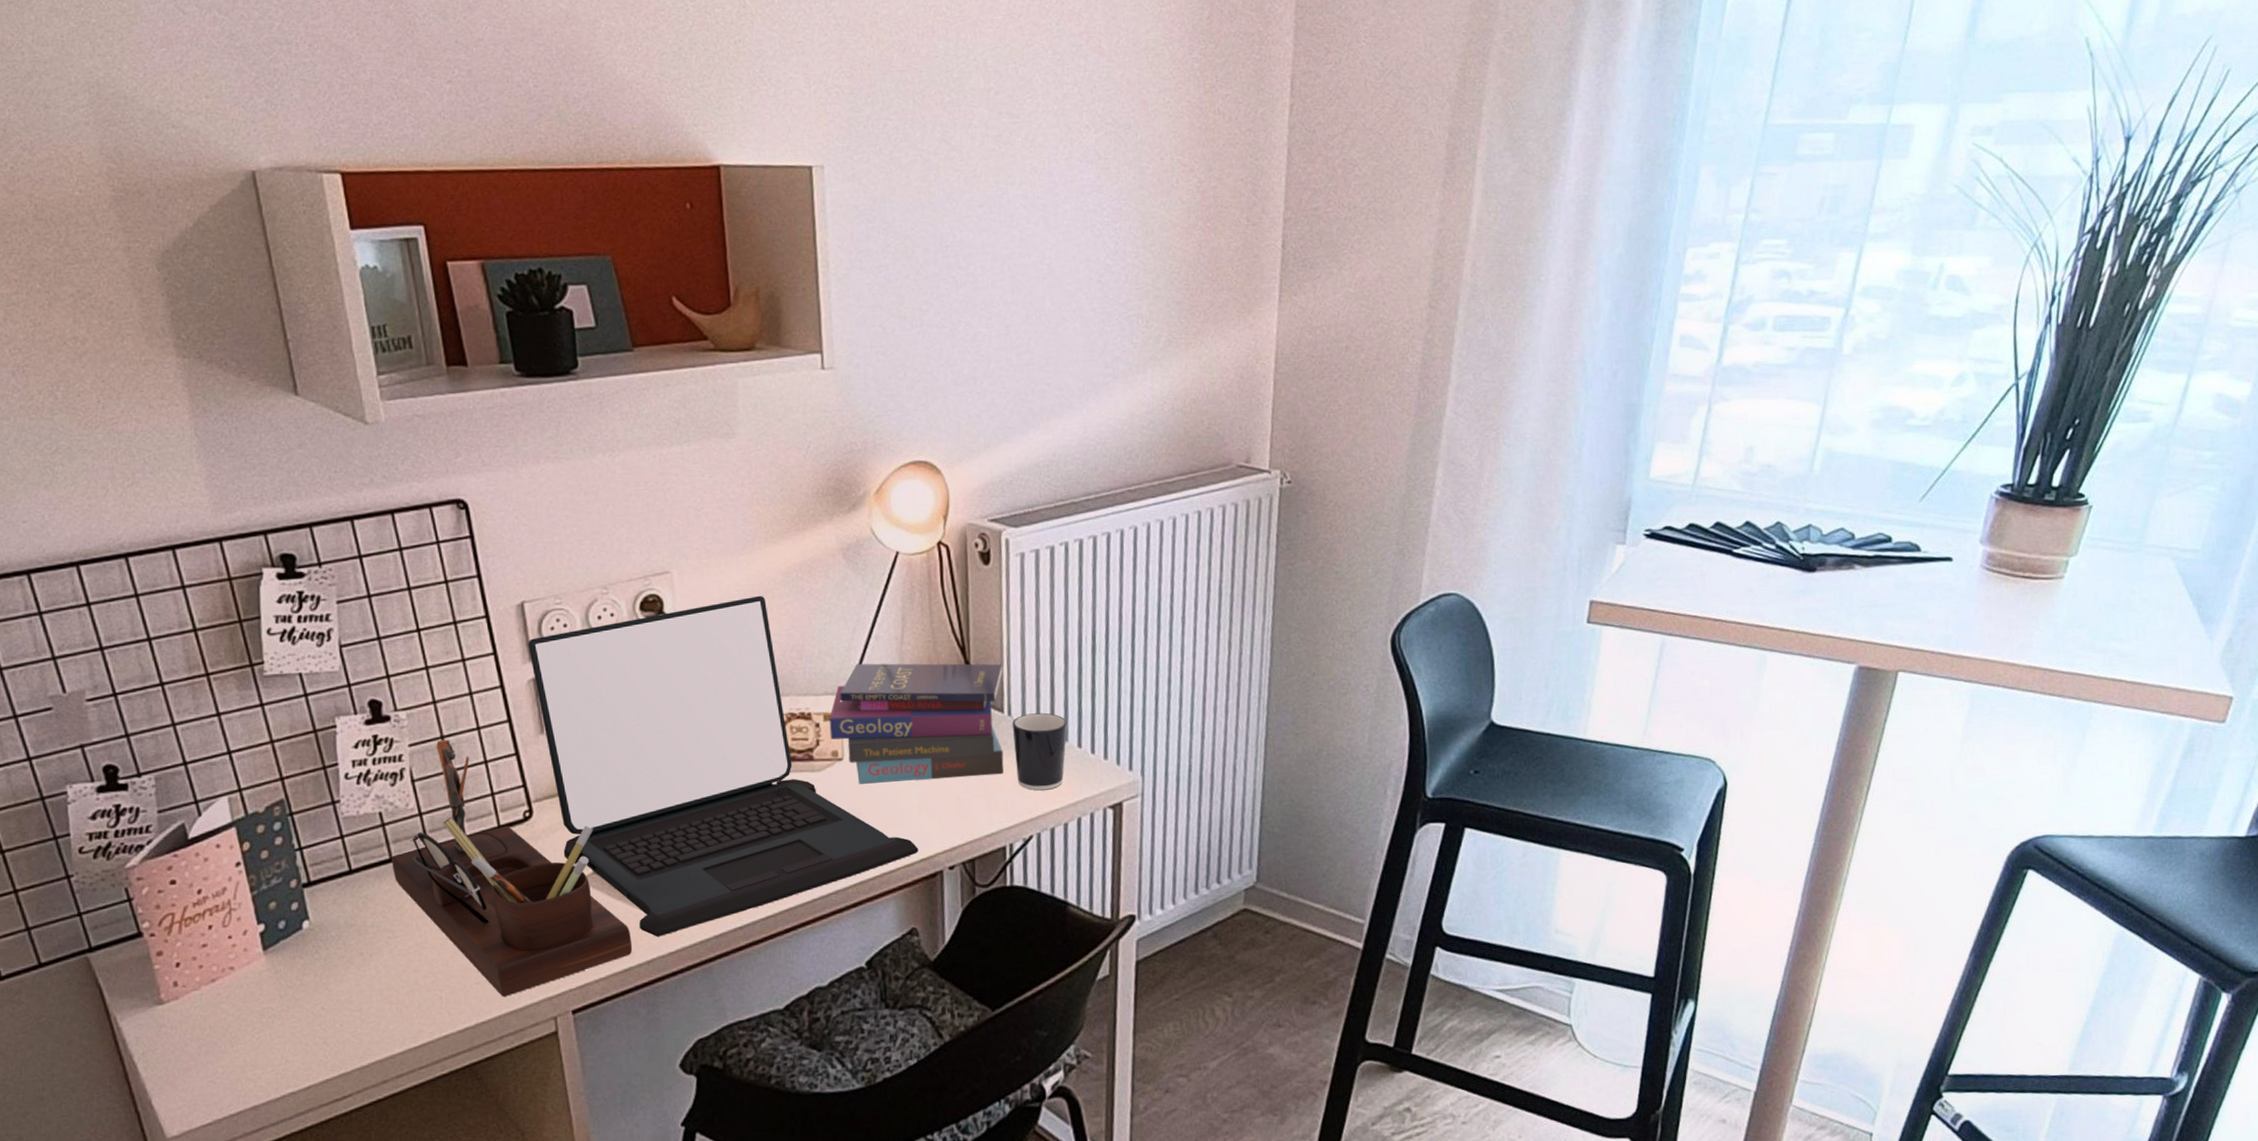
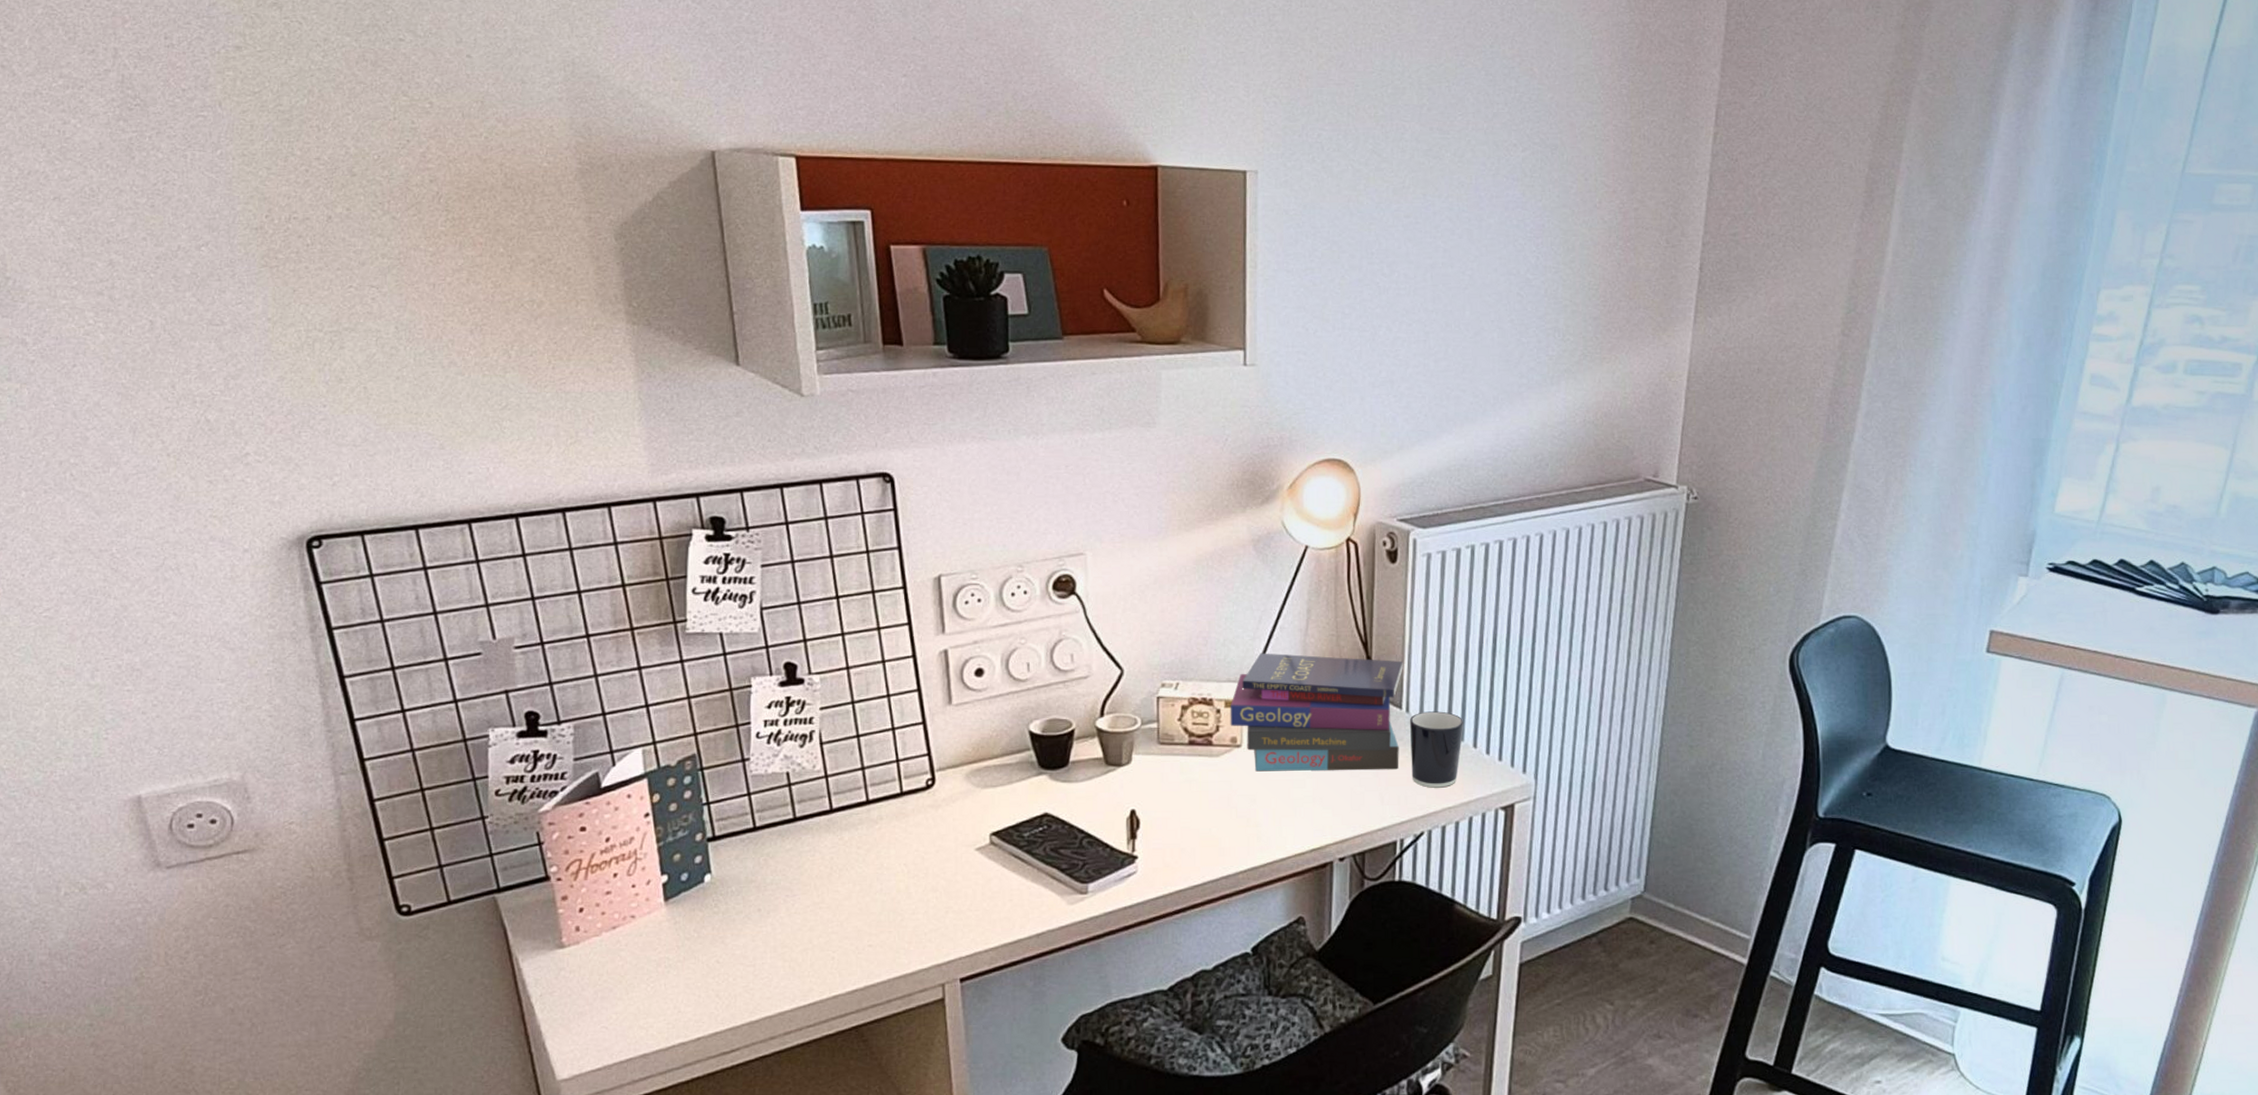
desk organizer: present [392,739,633,997] -> none [795,704,1024,961]
laptop: present [528,595,919,937] -> none [942,581,1310,911]

